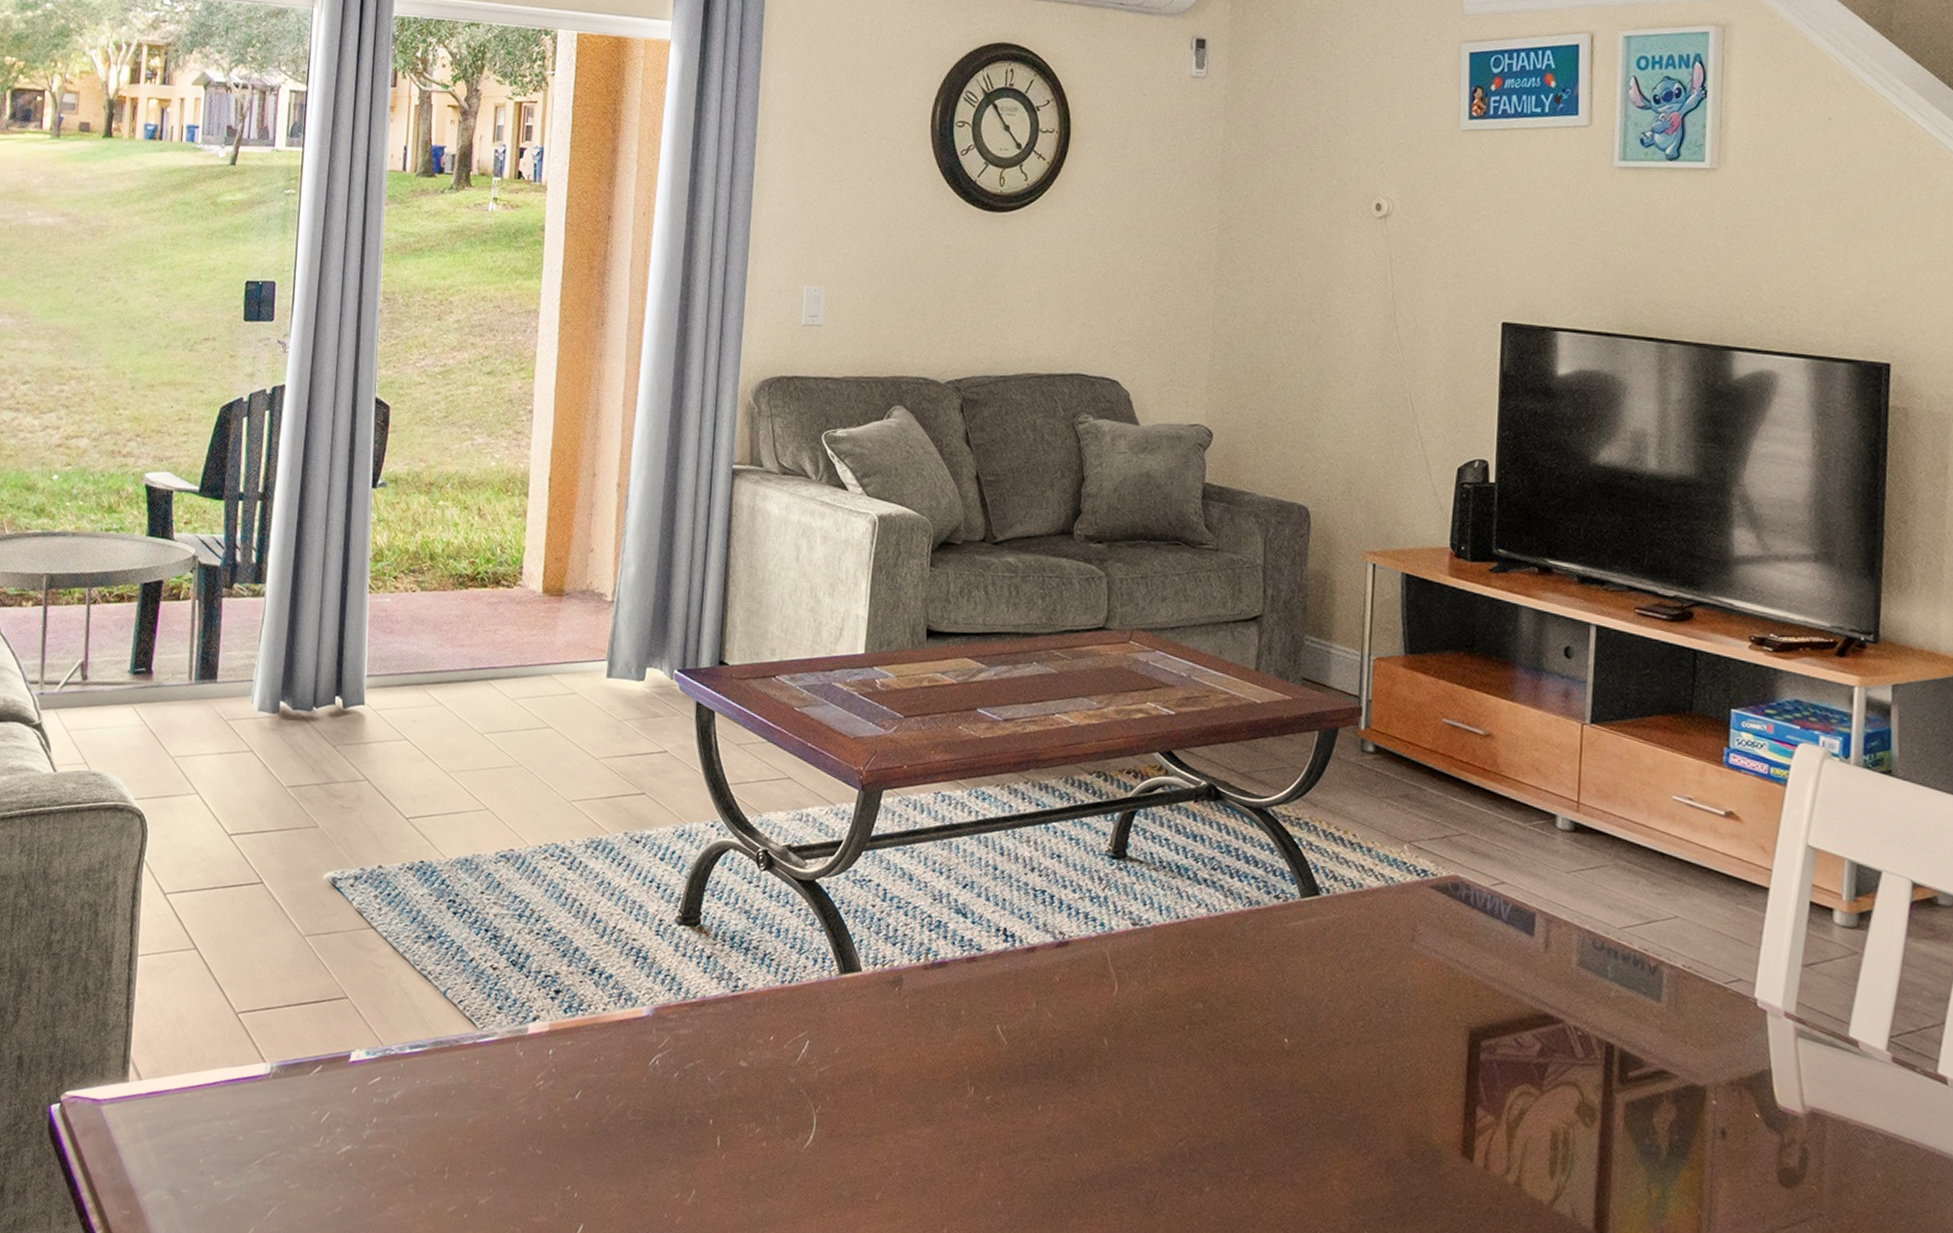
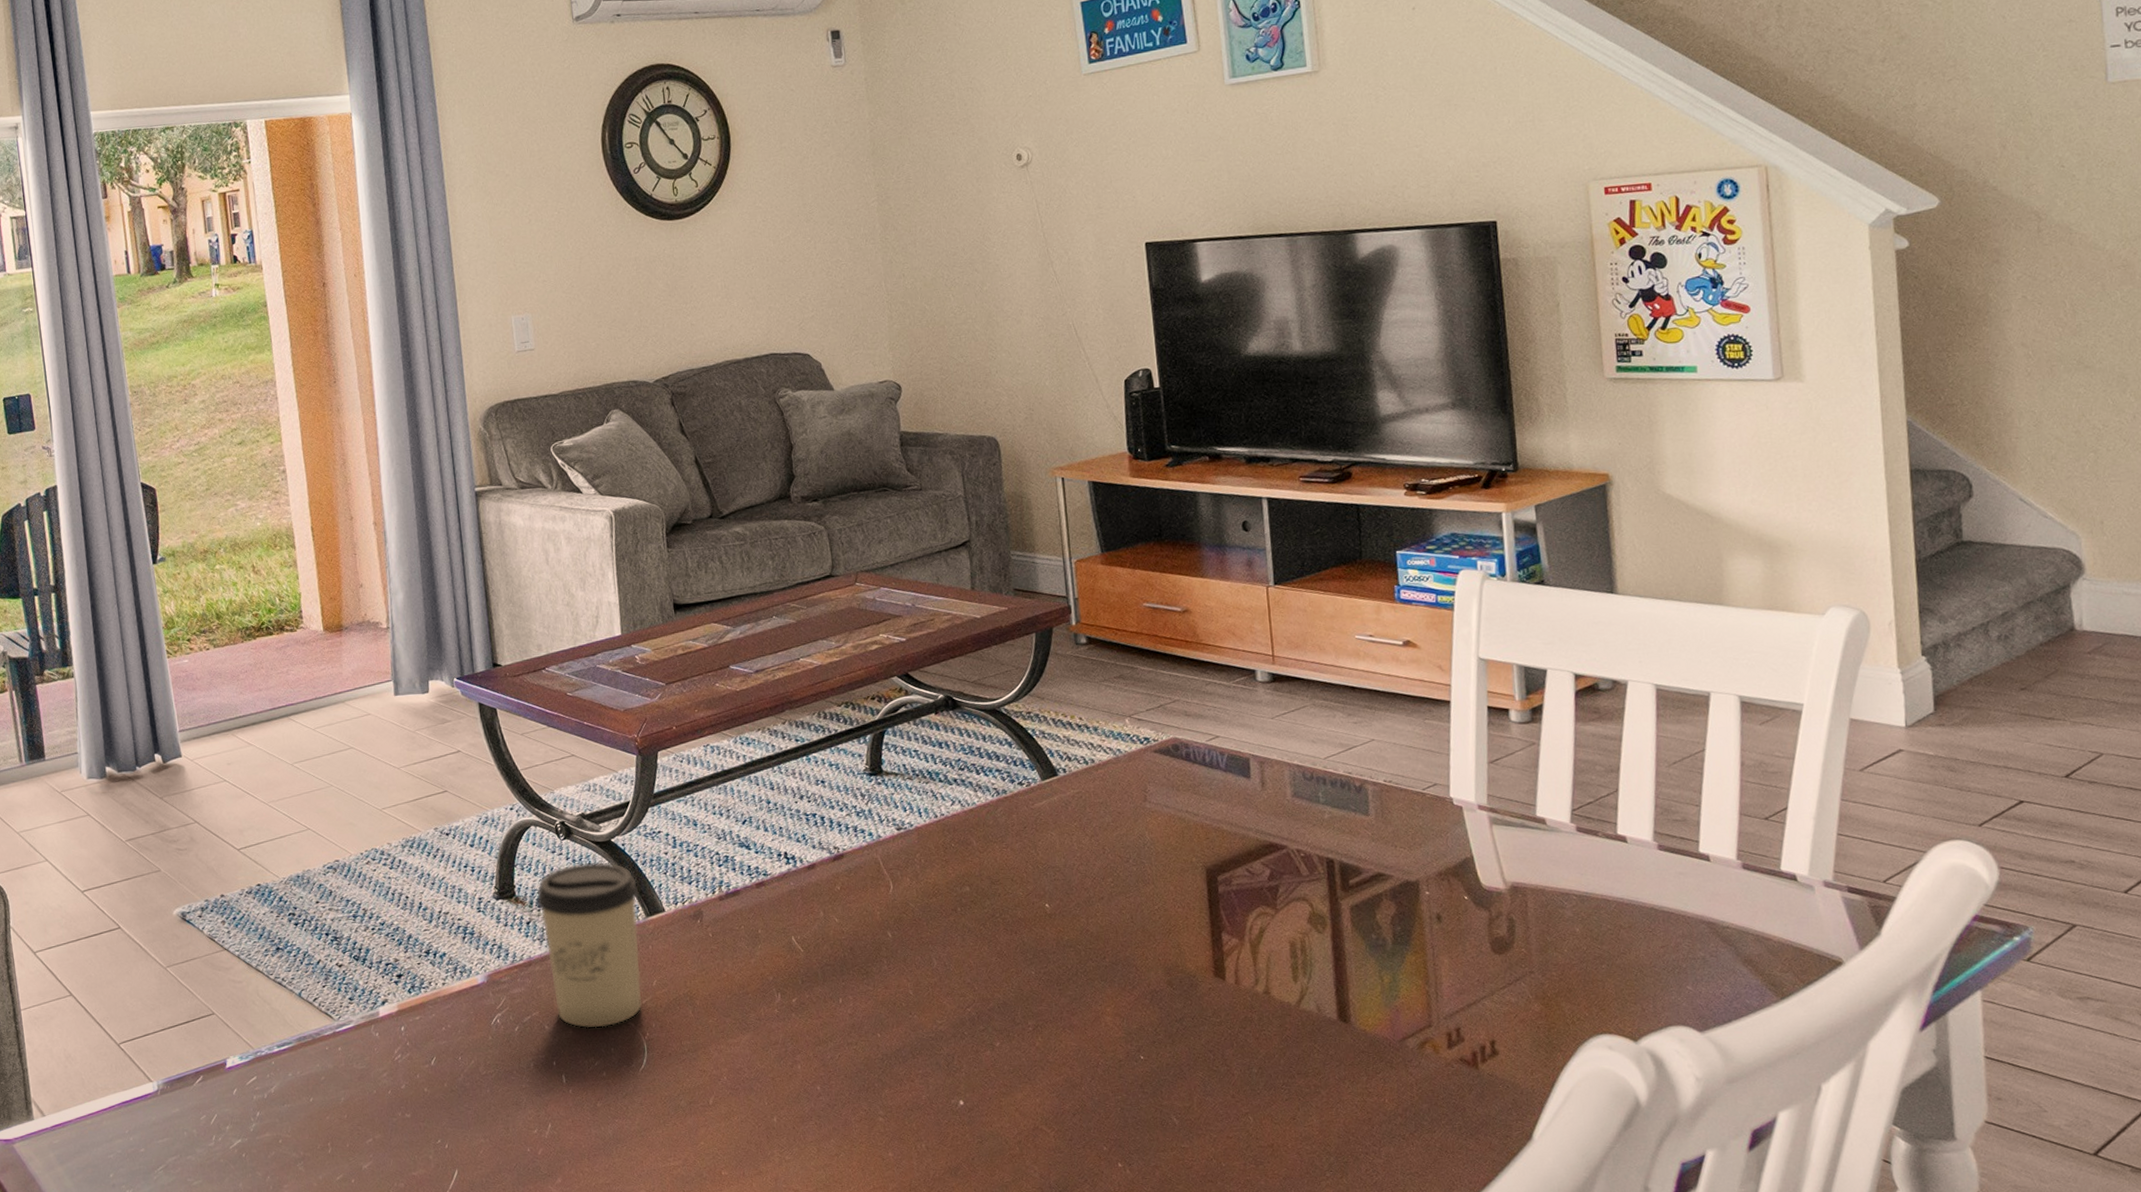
cup: none [721,899,837,1091] -> present [535,861,643,1029]

